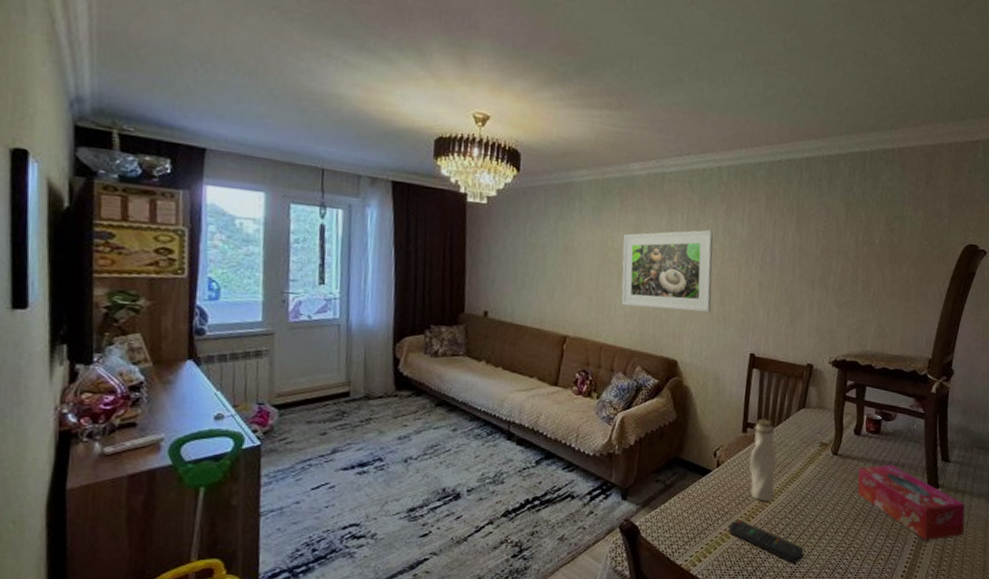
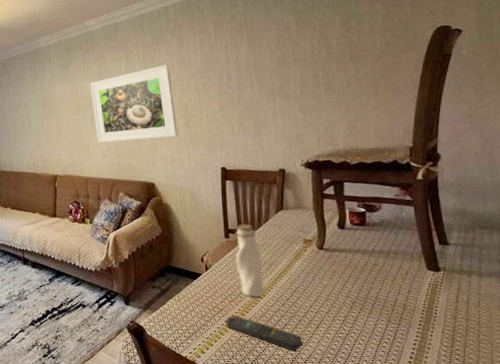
tissue box: present [857,464,965,541] -> none [348,253,476,323]

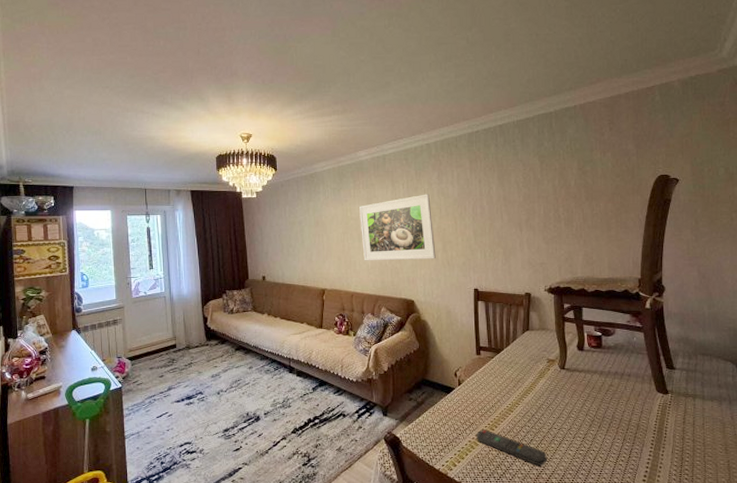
water bottle: present [235,223,264,298] -> none [486,342,512,413]

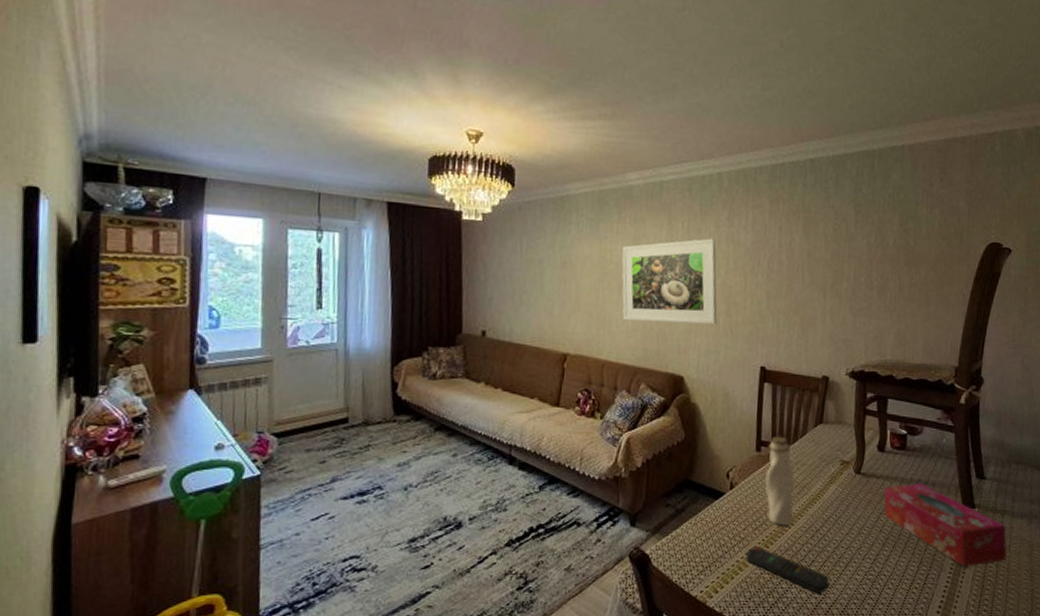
water bottle: none [486,342,512,413] -> present [765,436,795,526]
tissue box: none [587,374,701,443] -> present [884,483,1007,567]

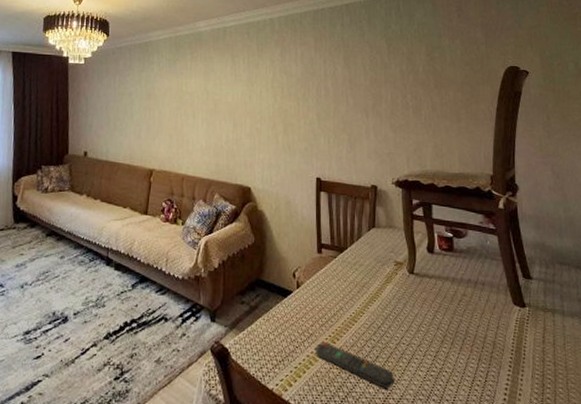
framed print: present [622,238,717,325] -> none [195,71,276,143]
water bottle: present [765,436,795,526] -> none [328,239,356,323]
tissue box: present [884,483,1007,567] -> none [438,282,563,365]

